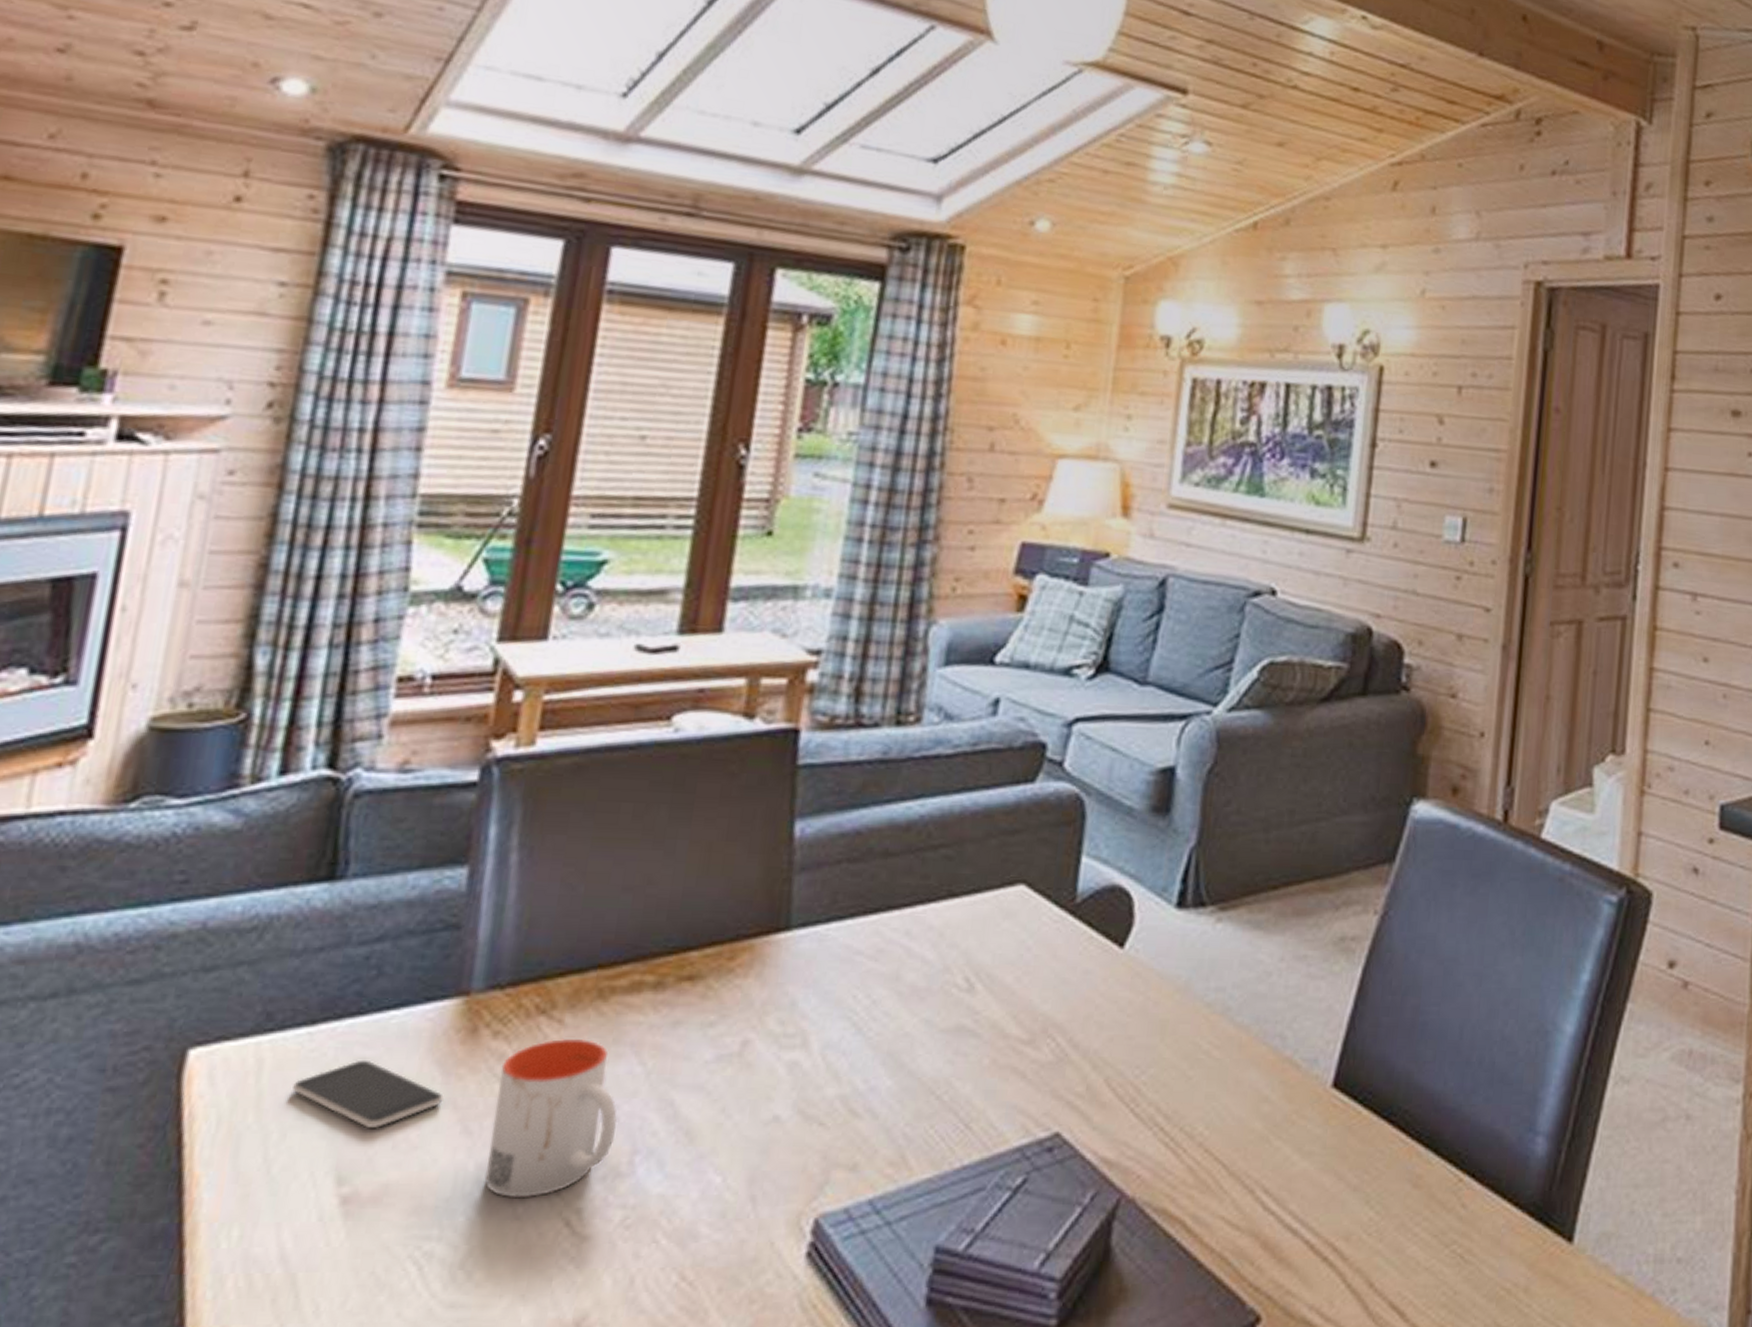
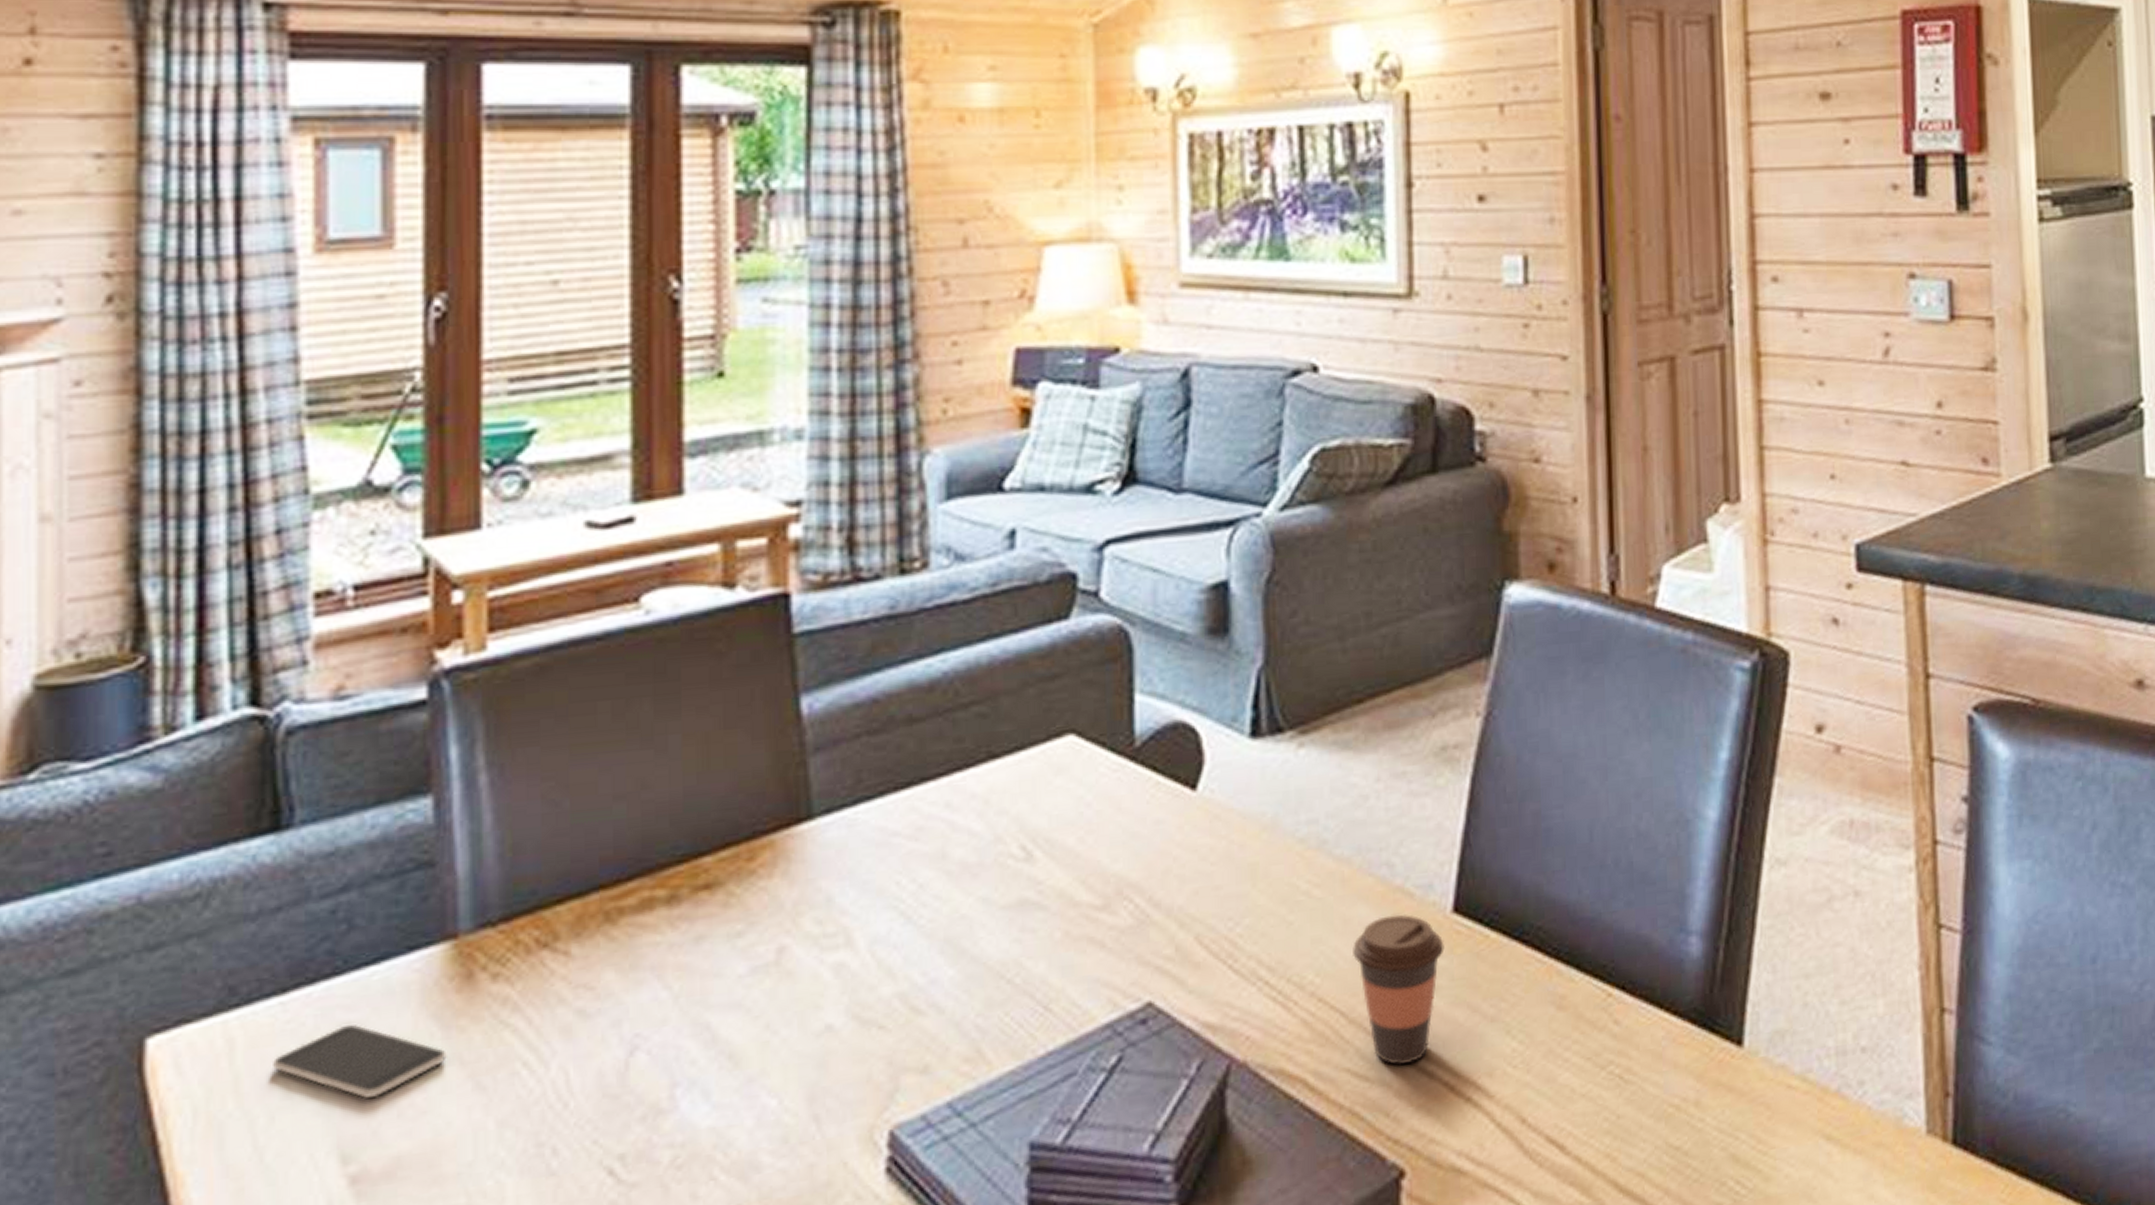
mug: present [484,1039,617,1197] -> none [507,969,650,1153]
coffee cup: none [1240,1082,1322,1220] -> present [1353,914,1445,1066]

